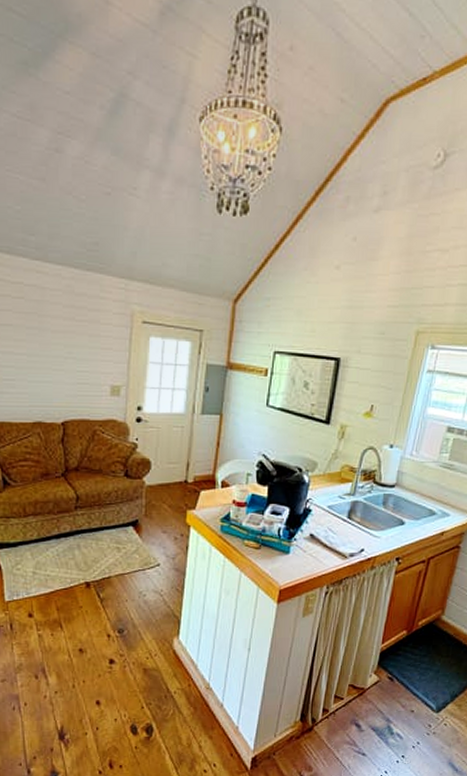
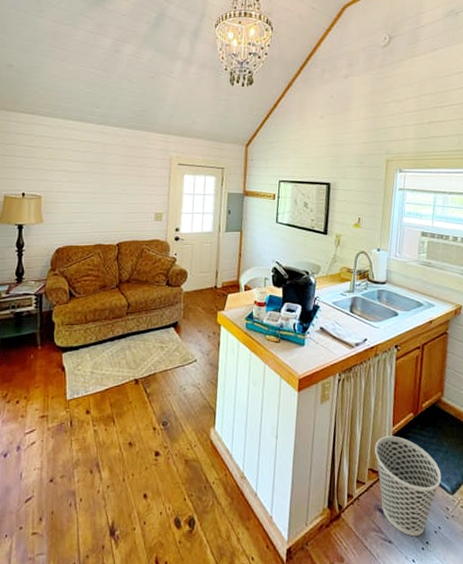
wastebasket: none [358,653,429,750] -> present [375,436,442,537]

